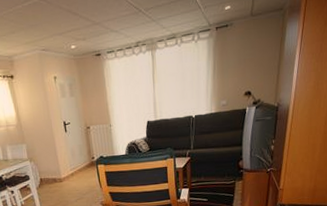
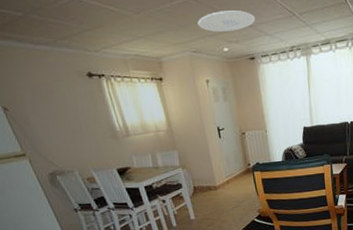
ceiling light: none [47,9,103,30] -> present [197,10,256,32]

